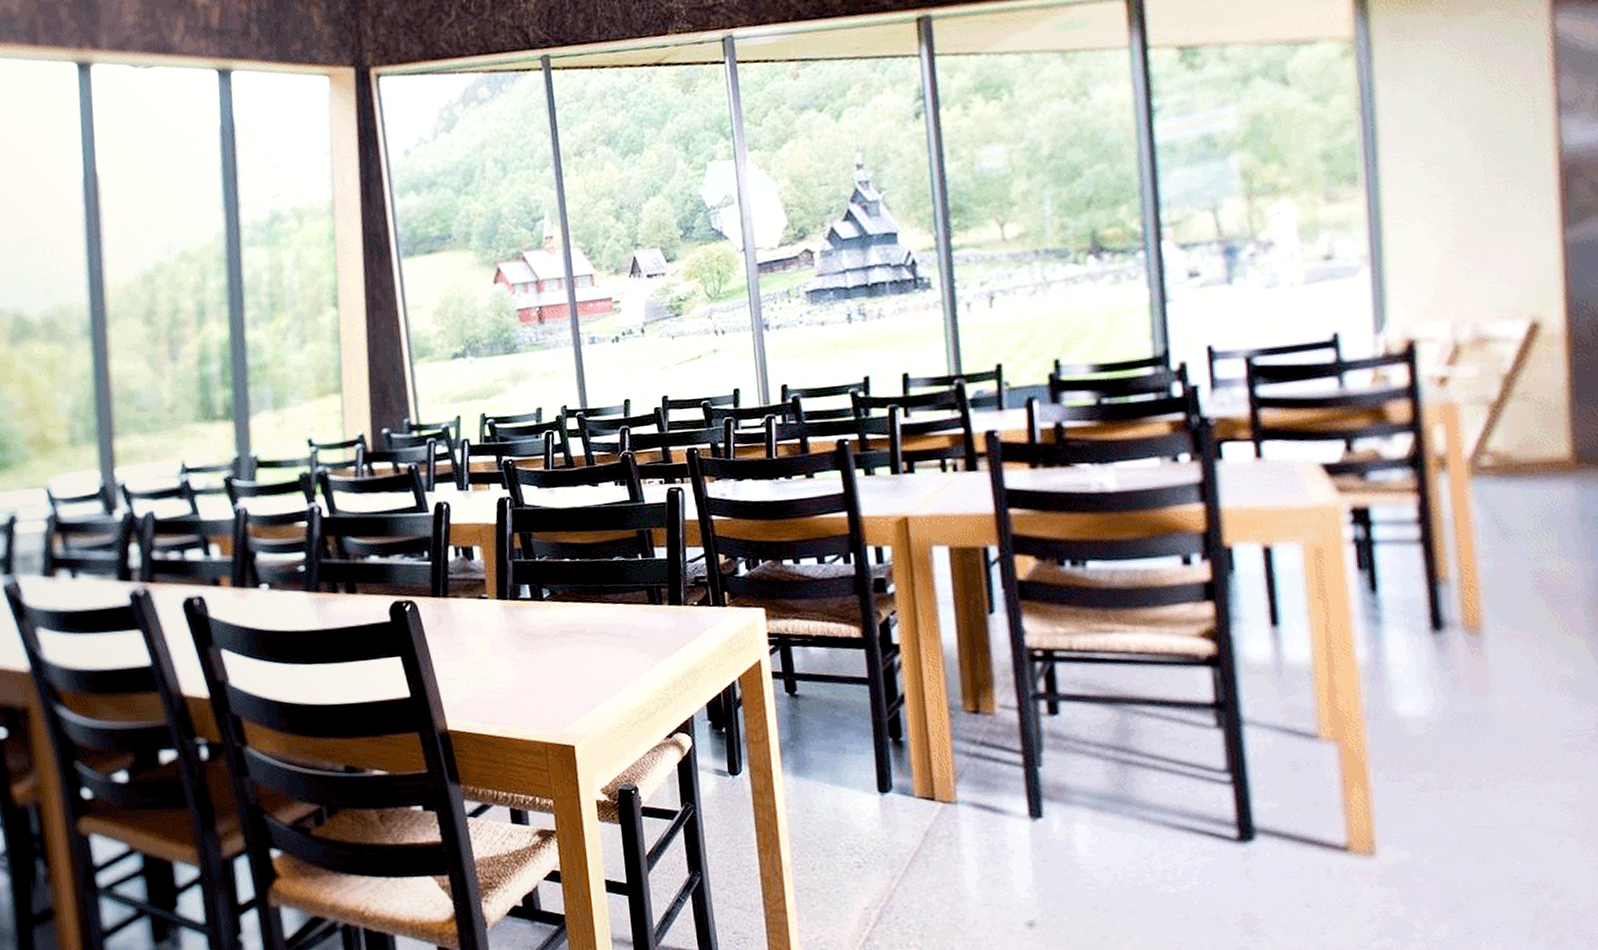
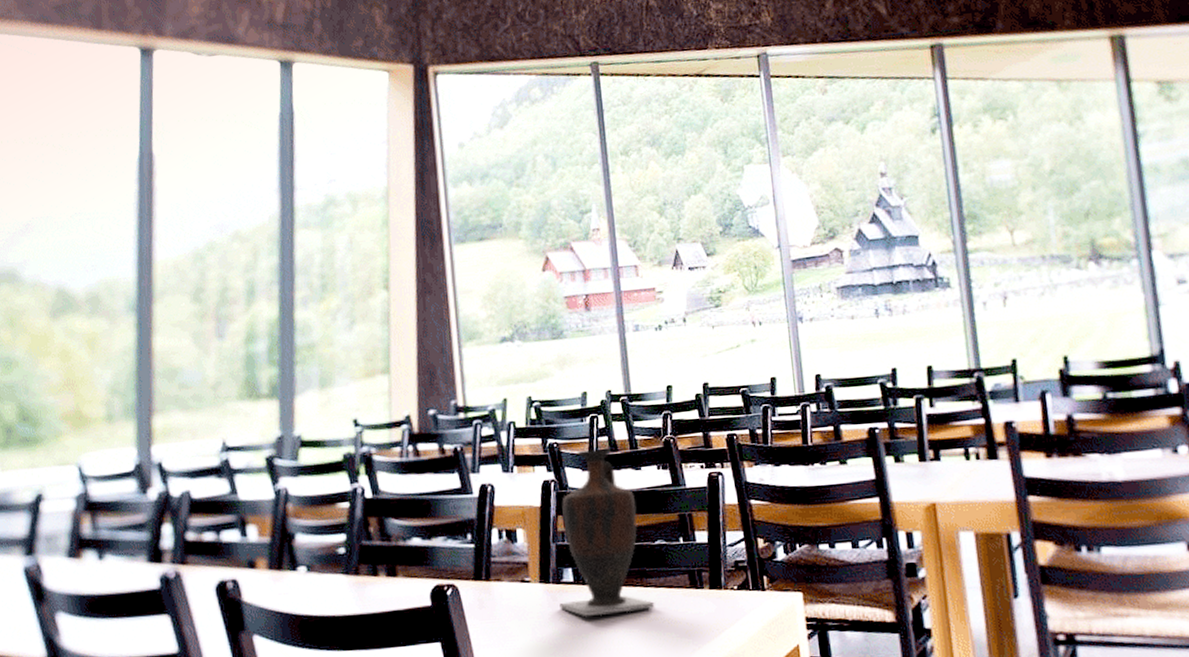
vase: none [517,465,614,633] -> present [559,448,655,617]

